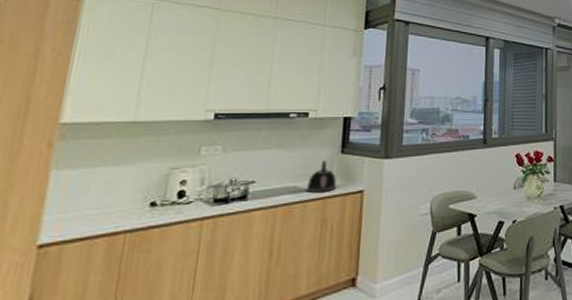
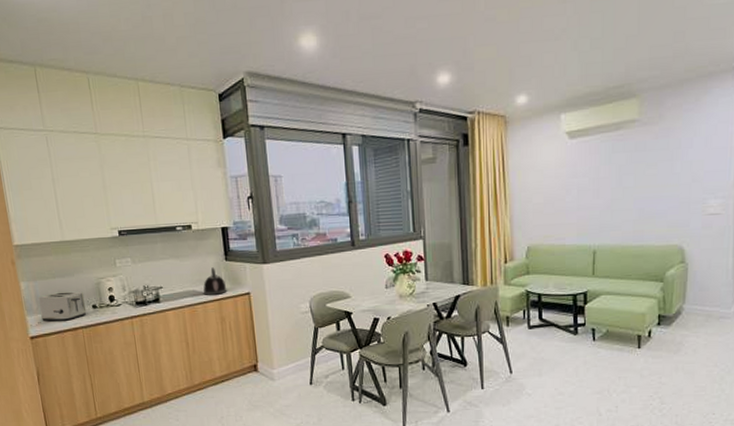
toaster: none [65,183,143,224] -> present [37,291,87,322]

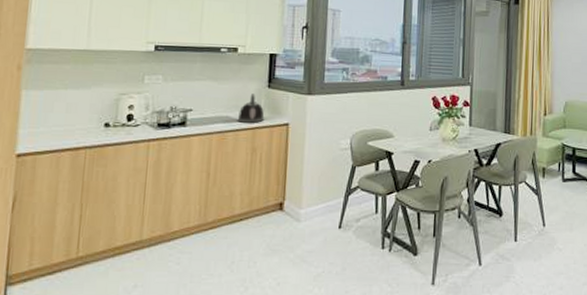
toaster: present [37,291,87,322] -> none [36,104,98,140]

